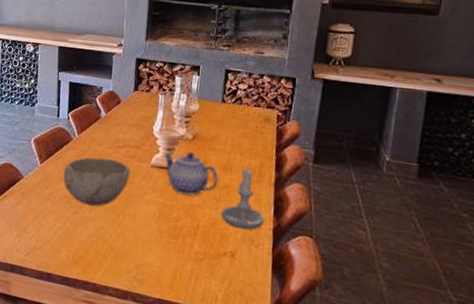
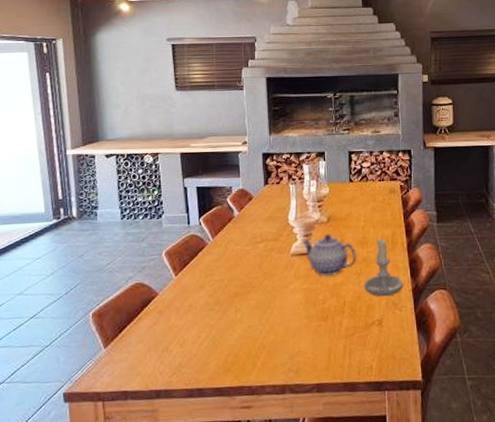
bowl: present [63,157,131,206] -> none [202,256,271,308]

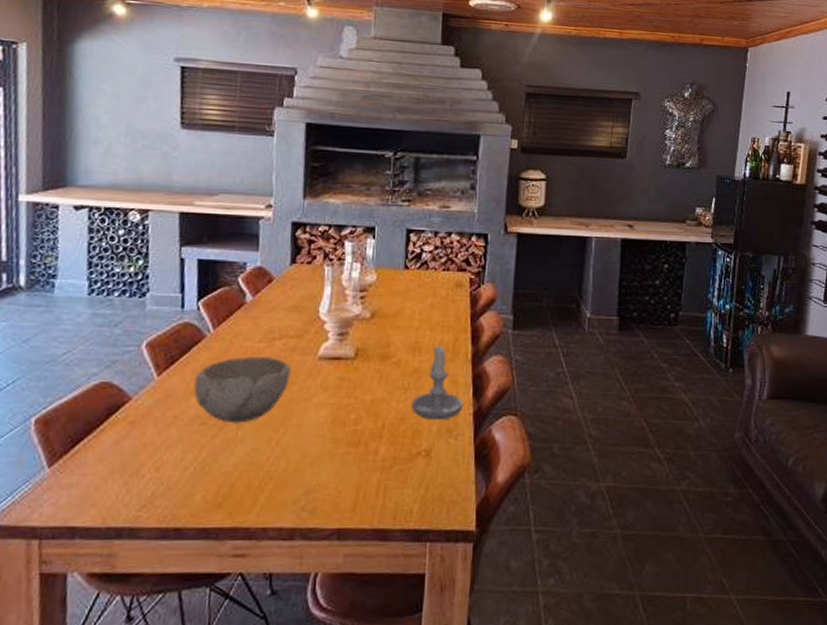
bowl: none [202,256,271,308] -> present [194,357,291,424]
teapot: present [301,234,357,276] -> none [333,334,406,389]

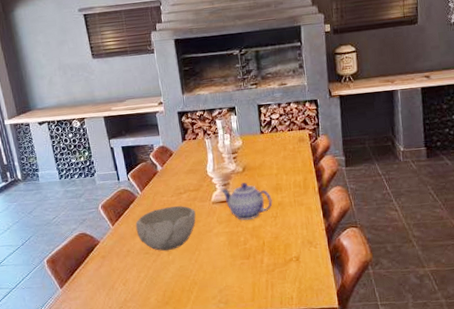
teapot: none [333,334,406,389] -> present [220,182,273,220]
candle: present [411,345,463,420] -> none [280,184,317,237]

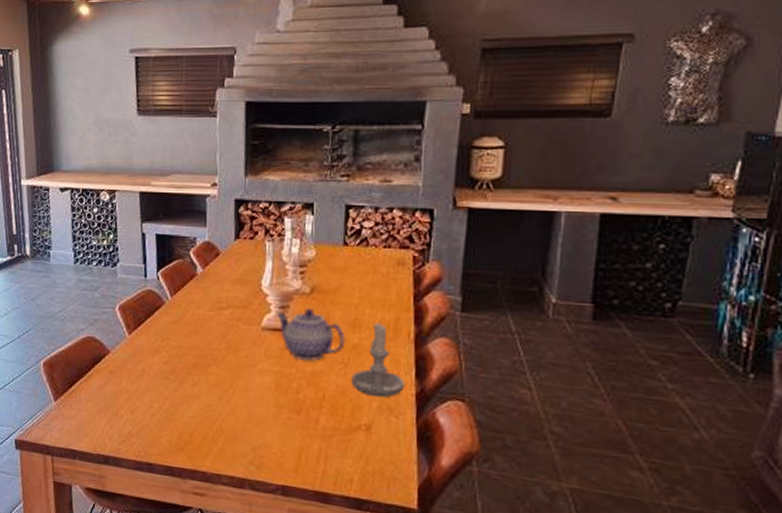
bowl: present [135,206,196,251] -> none [157,323,237,381]
candle: none [280,184,317,237] -> present [351,322,405,398]

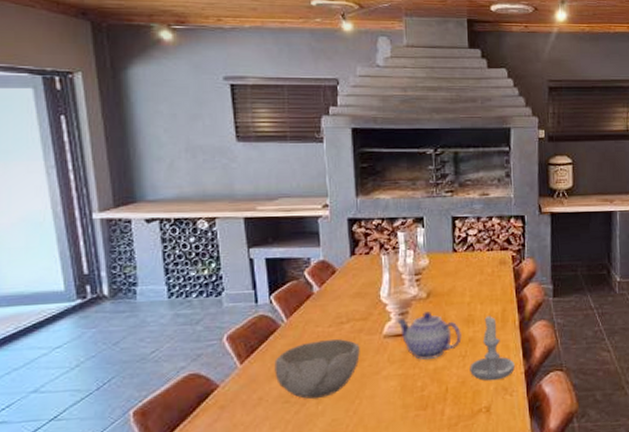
bowl: none [157,323,237,381] -> present [274,339,360,400]

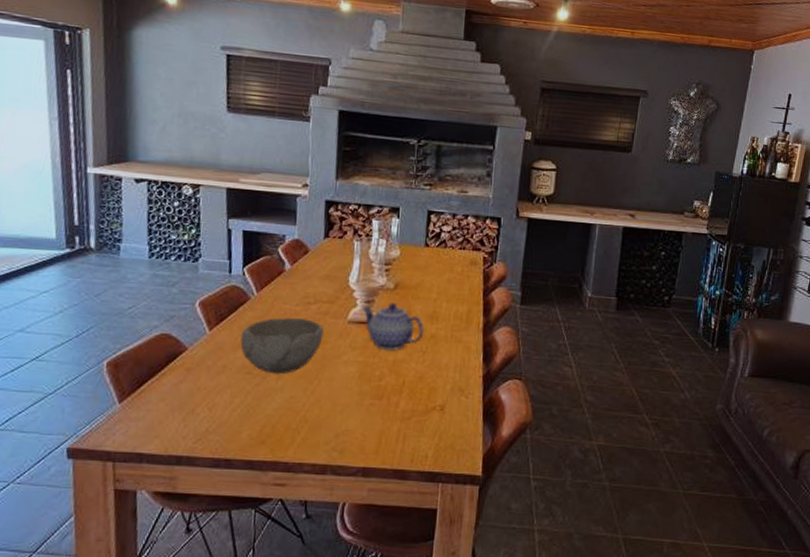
candle: present [470,315,515,381] -> none [428,315,474,381]

